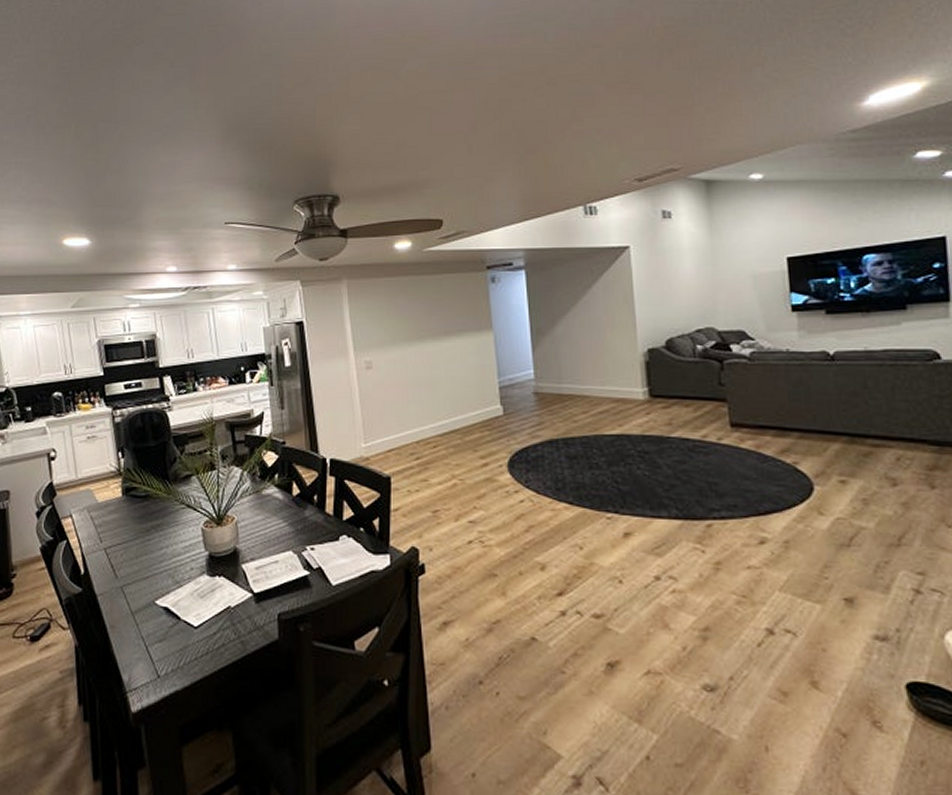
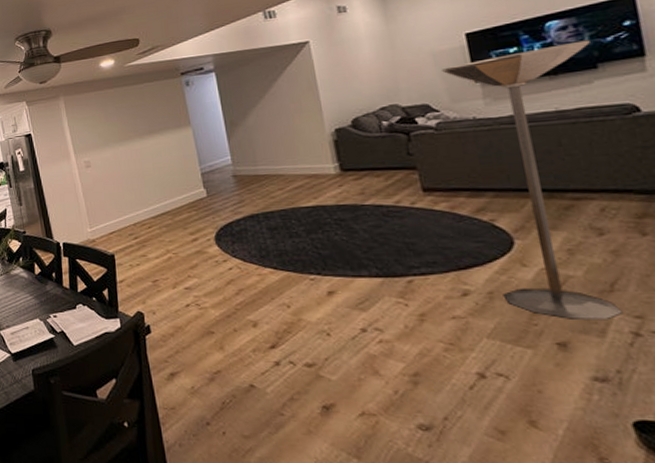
floor lamp: none [759,278,907,575] -> present [440,40,623,319]

